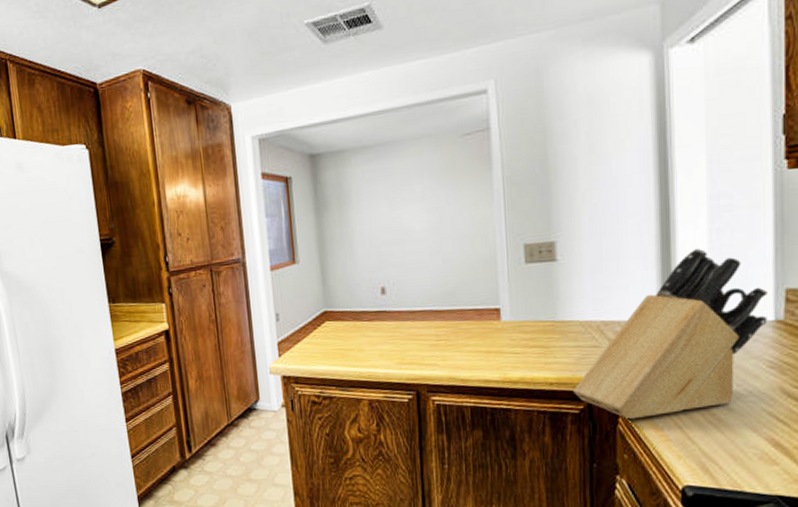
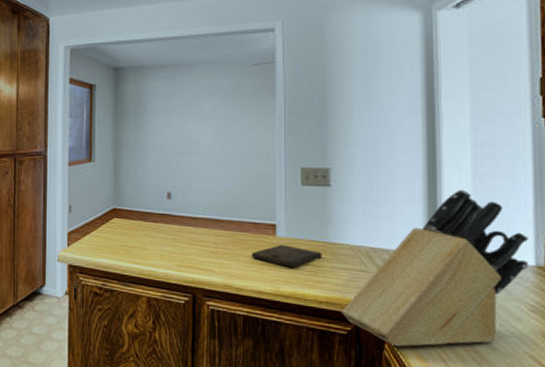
cutting board: none [475,329,551,352] -> present [251,245,322,267]

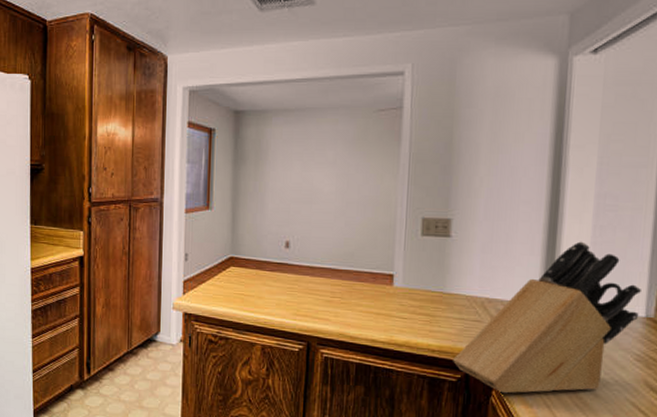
cutting board: present [251,245,322,267] -> none [367,295,438,317]

